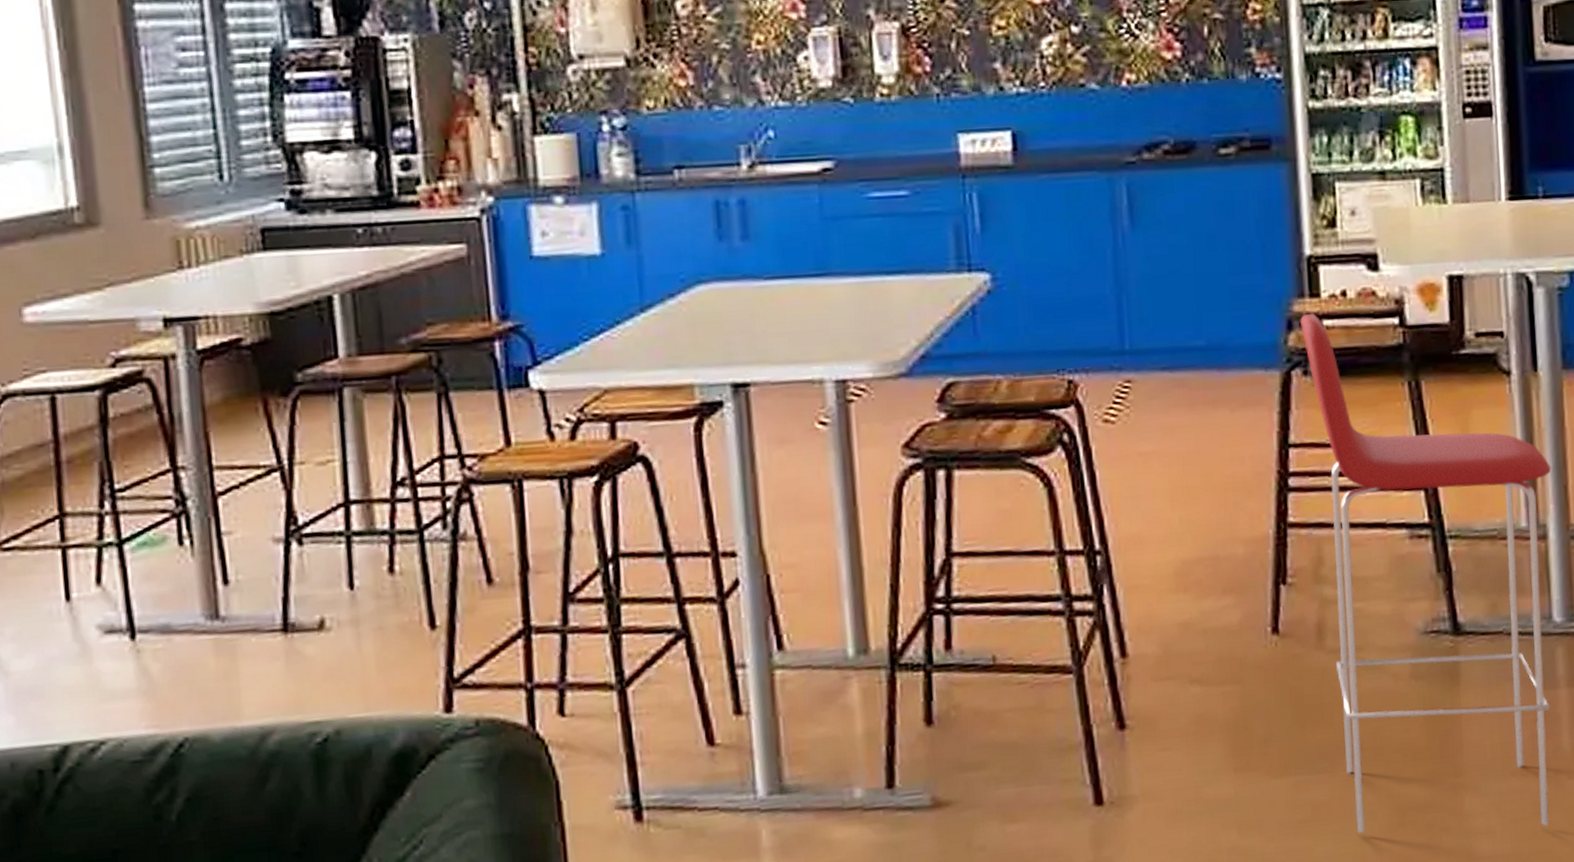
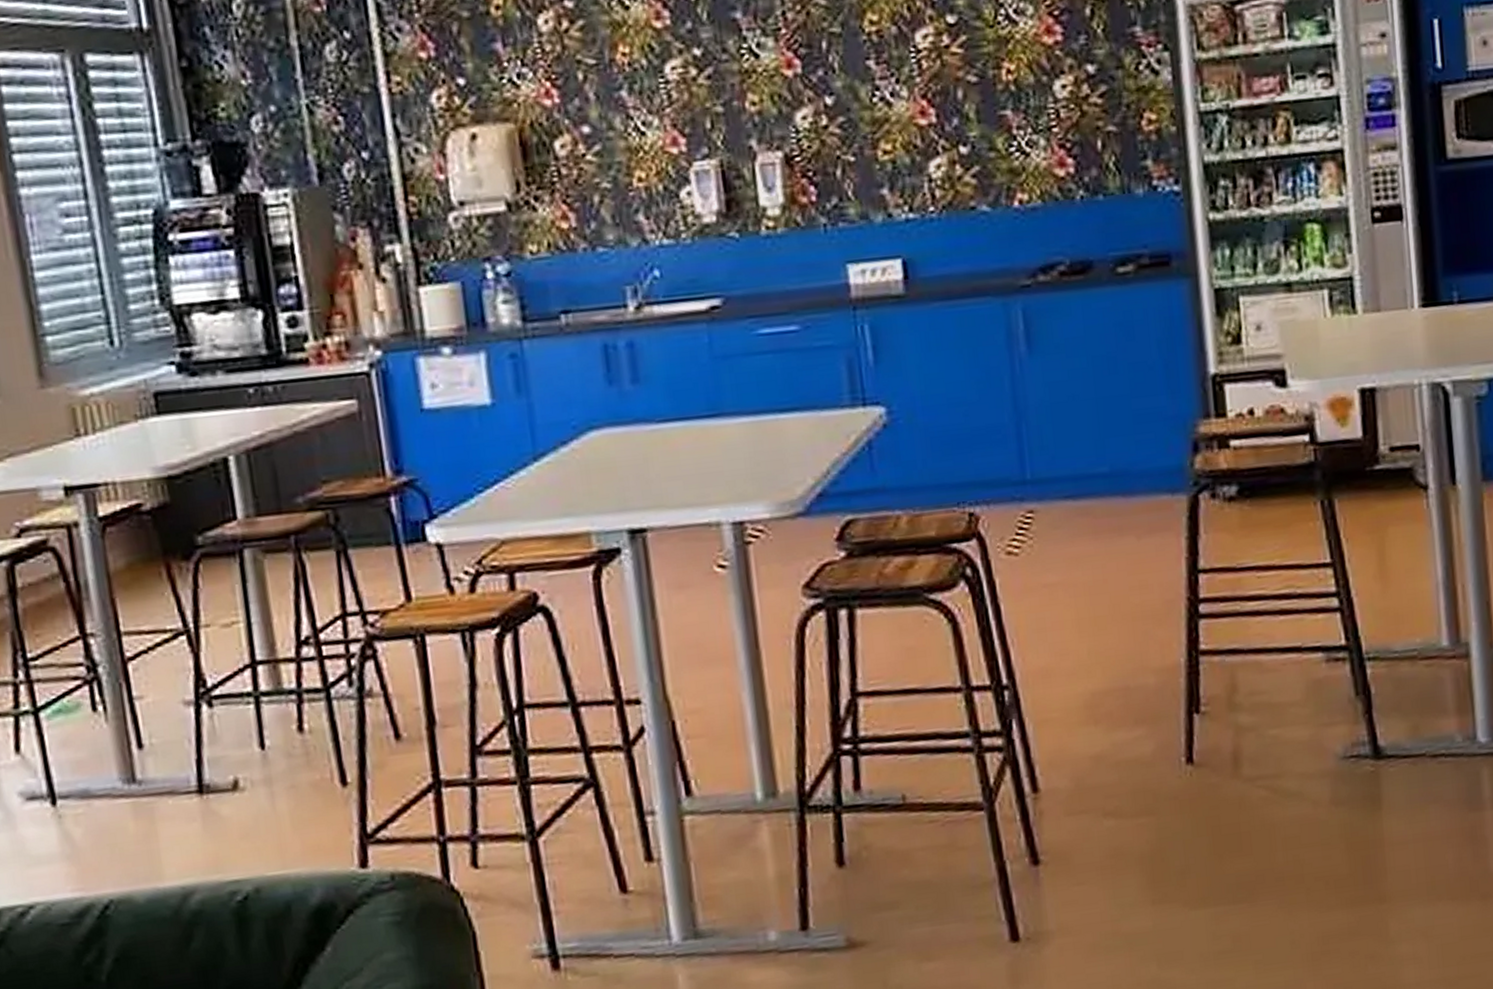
bar stool: present [1300,313,1551,833] -> none [1207,433,1478,963]

